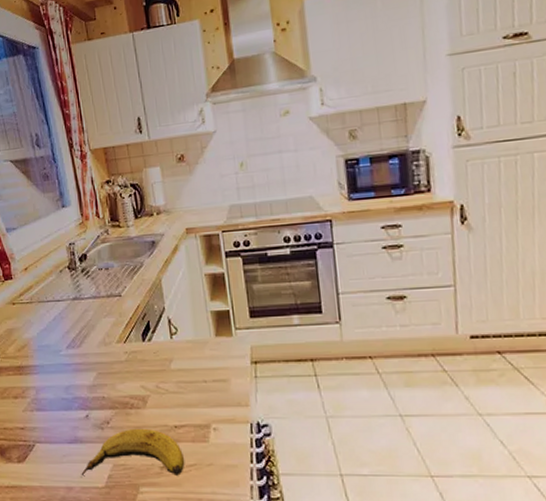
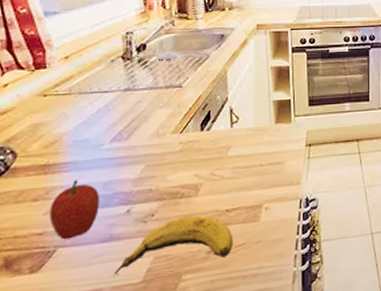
fruit: none [27,382,64,436] -> present [49,180,100,240]

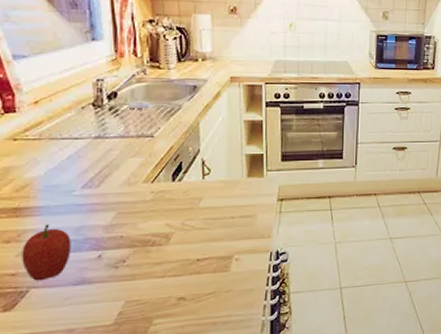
banana: present [114,215,234,276] -> none [86,263,204,317]

